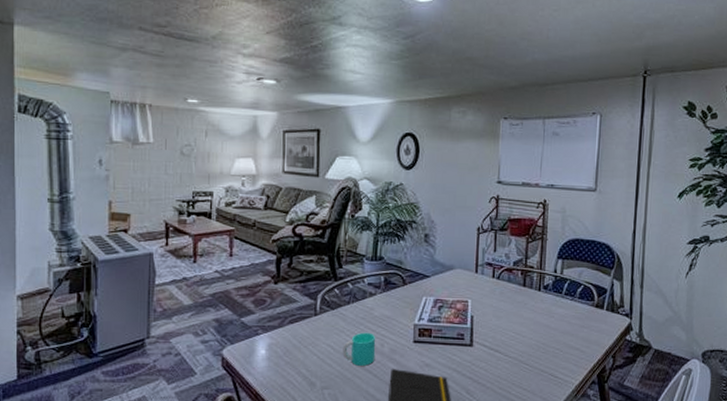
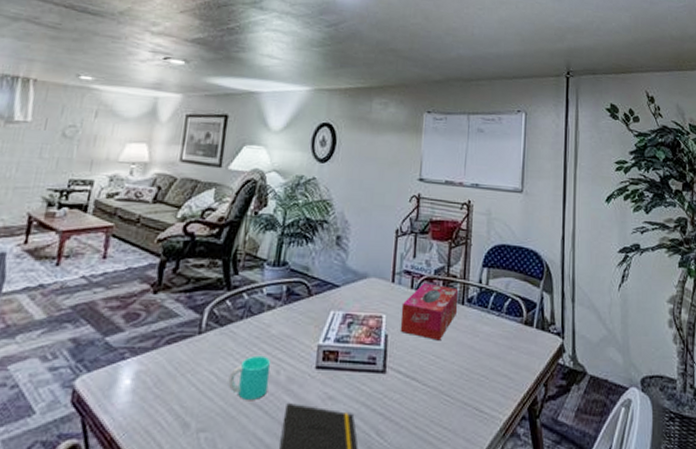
tissue box: none [484,273,535,321] -> present [400,282,458,341]

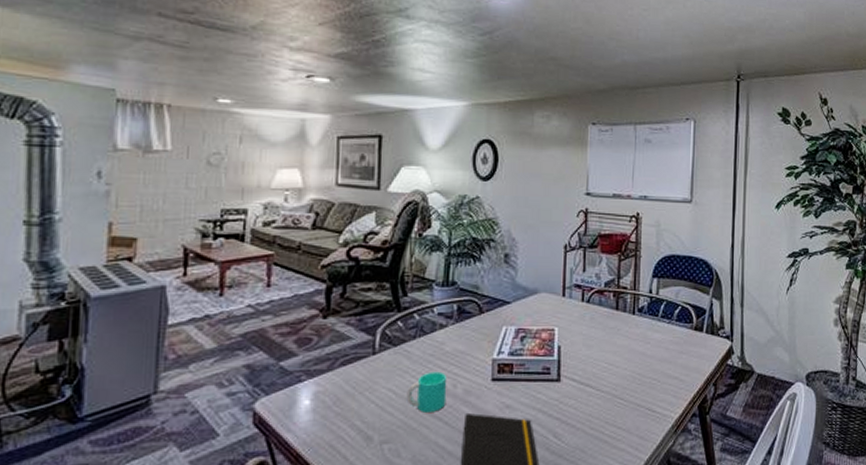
tissue box: present [400,282,458,341] -> none [572,295,629,349]

